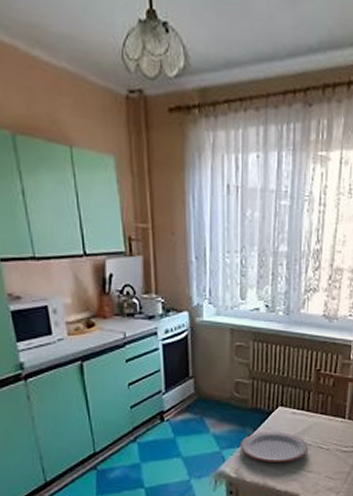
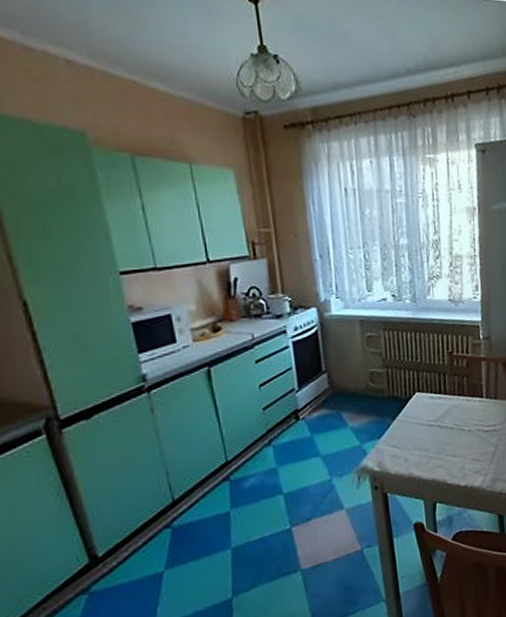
plate: present [240,431,309,462] -> none [380,418,451,451]

